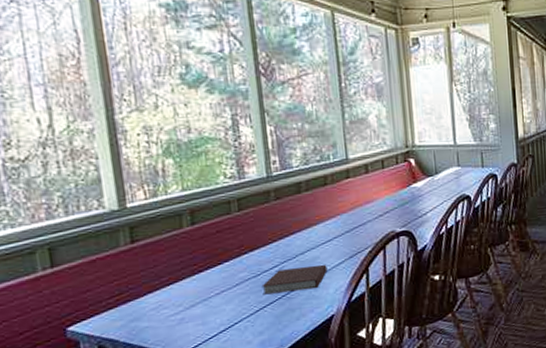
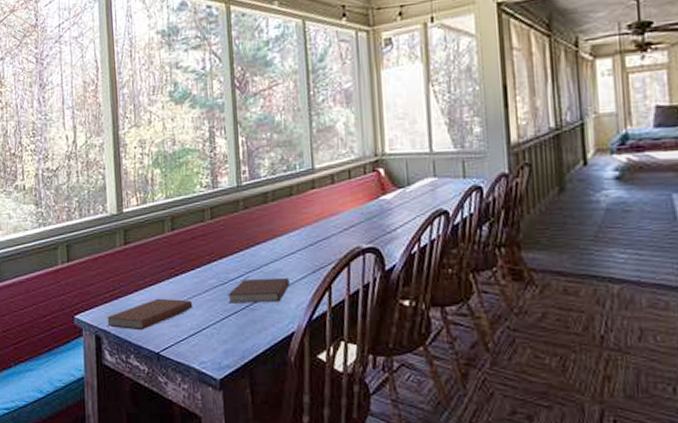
book: none [111,296,222,336] -> present [106,298,193,331]

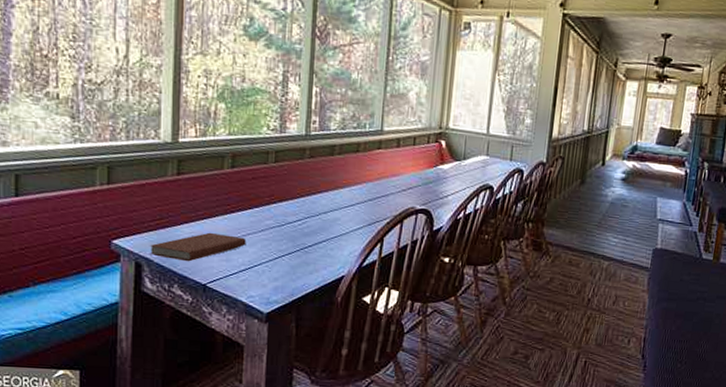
notebook: present [228,277,290,304] -> none [283,224,346,248]

